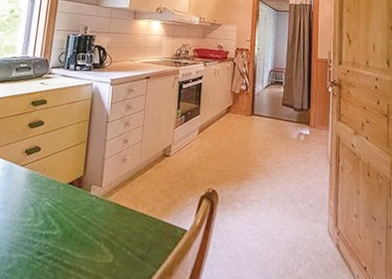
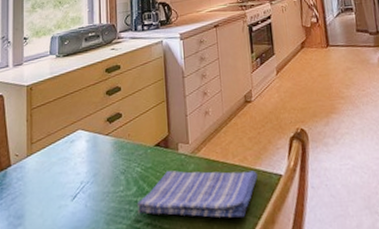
dish towel: none [41,210,164,265] -> present [136,170,259,218]

